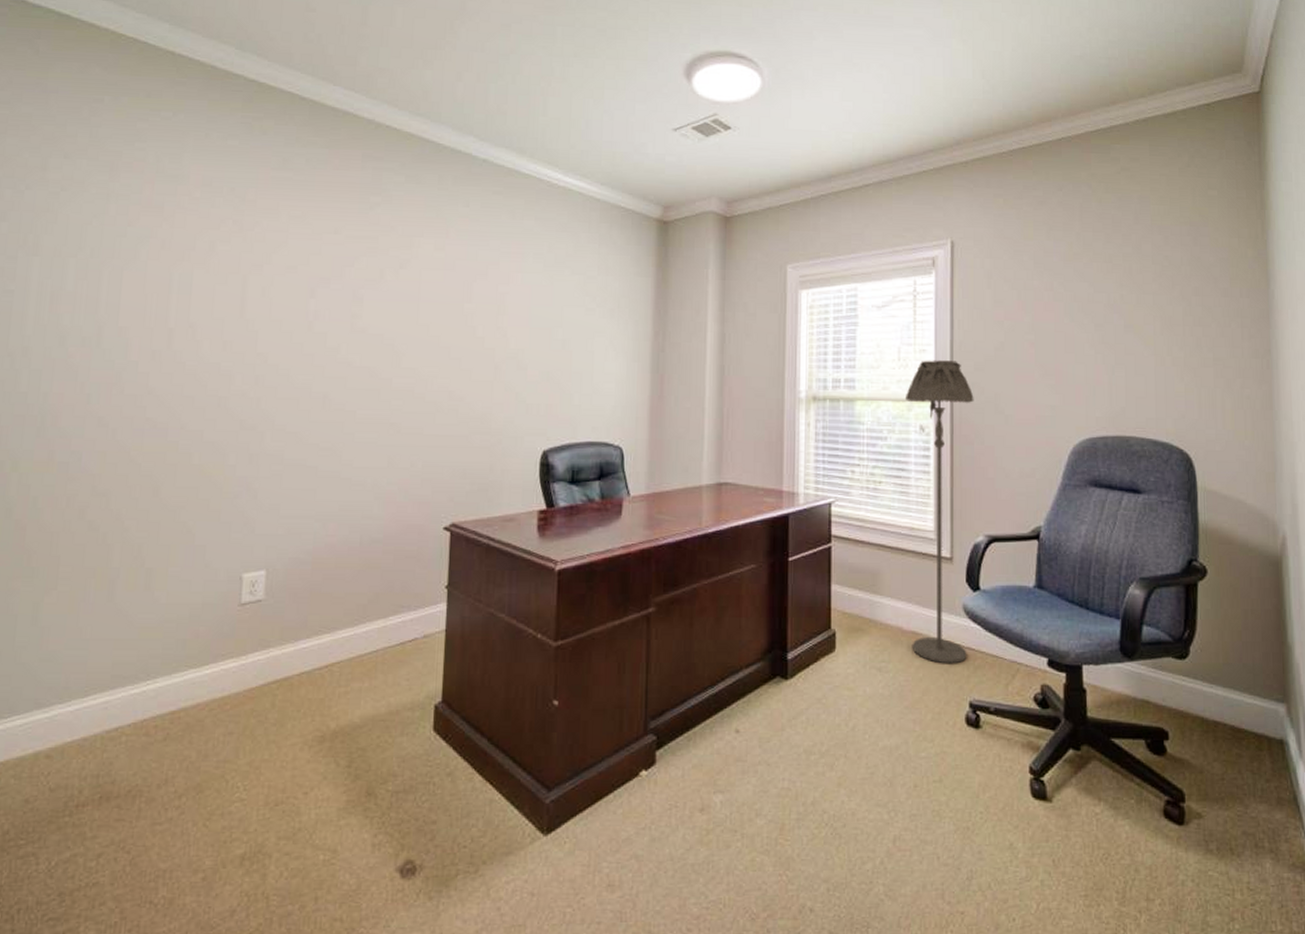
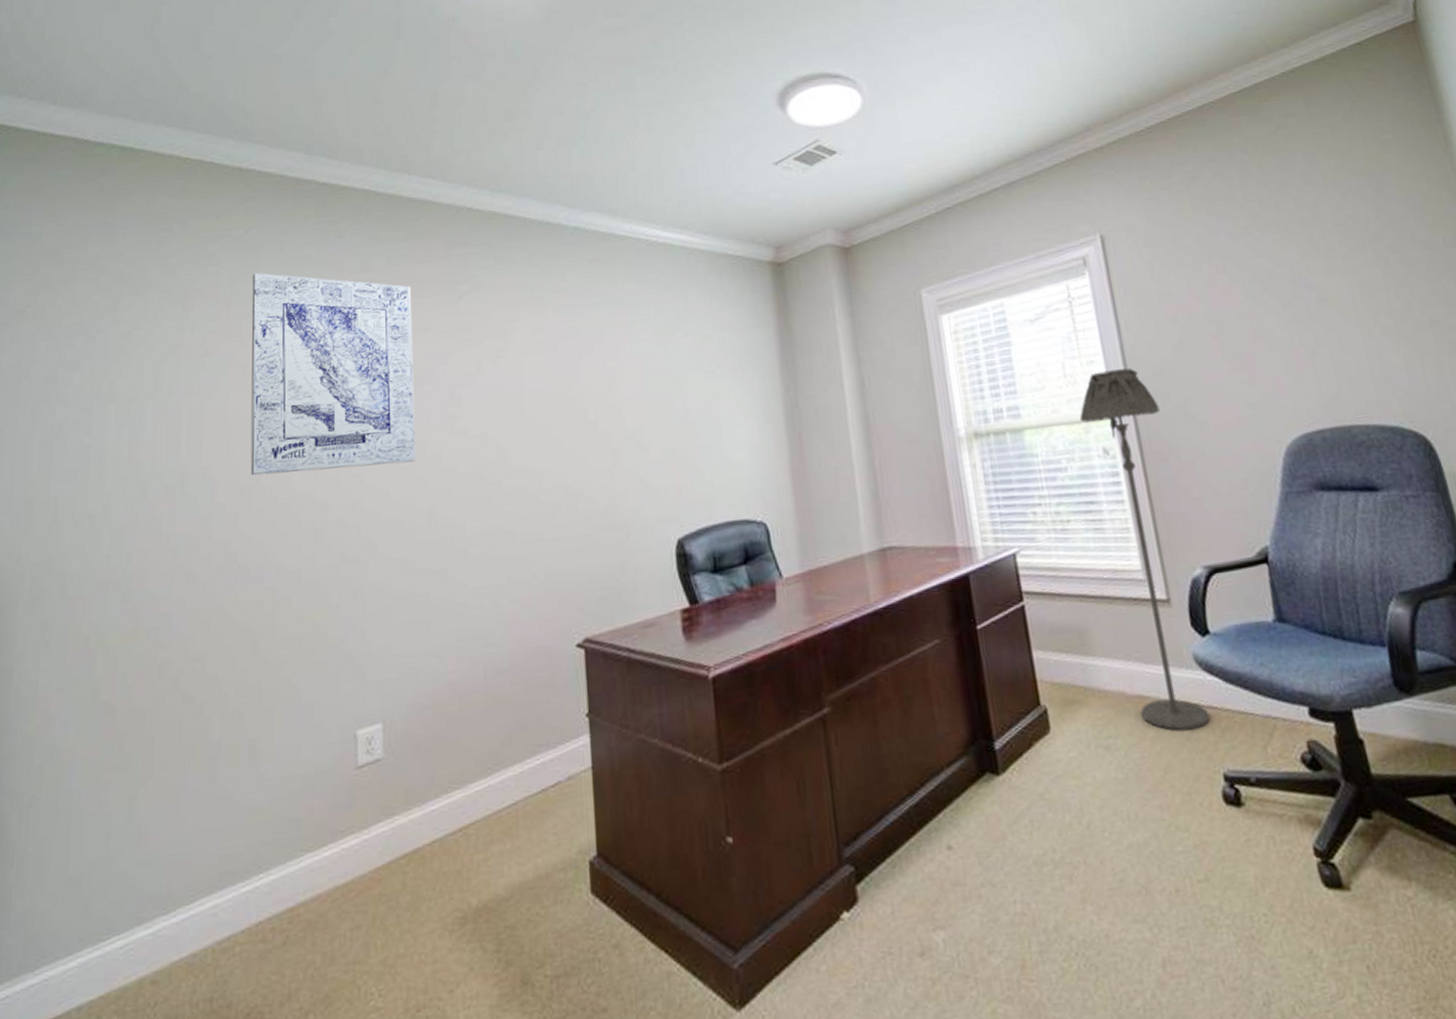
wall art: none [163,154,326,350] -> present [250,272,415,475]

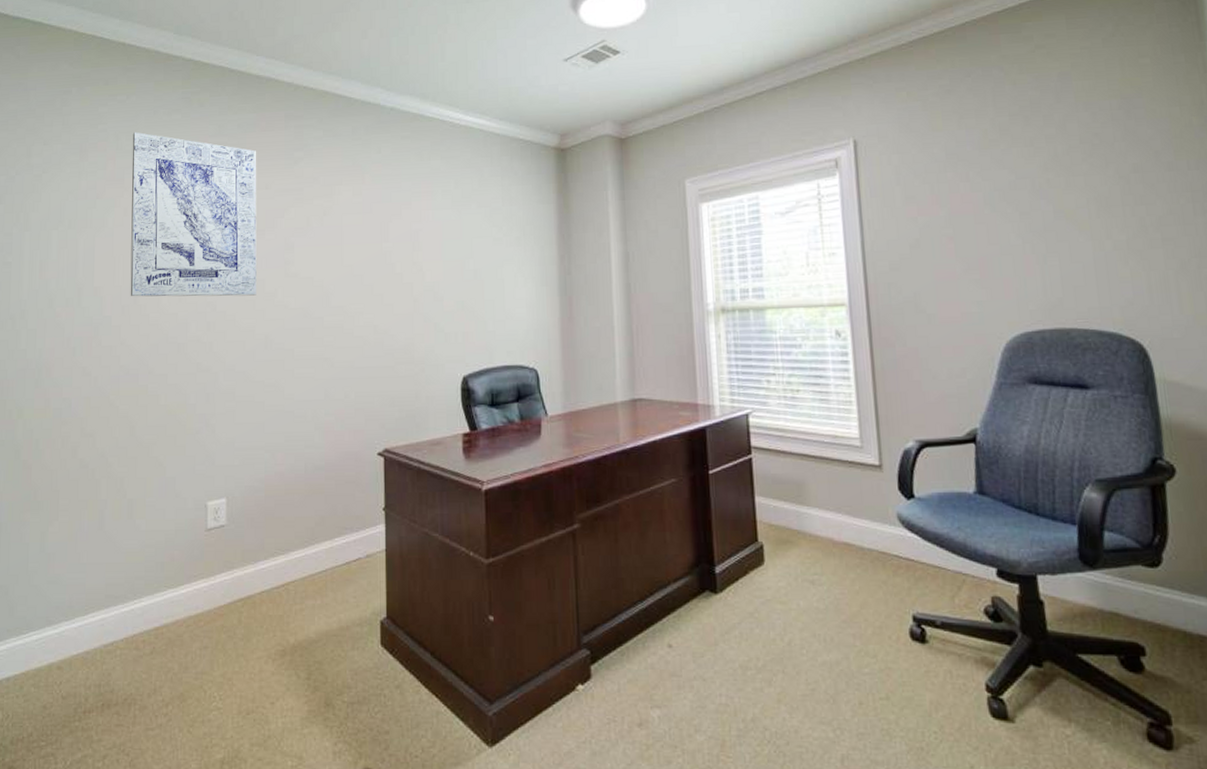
floor lamp: present [1079,368,1210,731] -> none [817,262,906,576]

